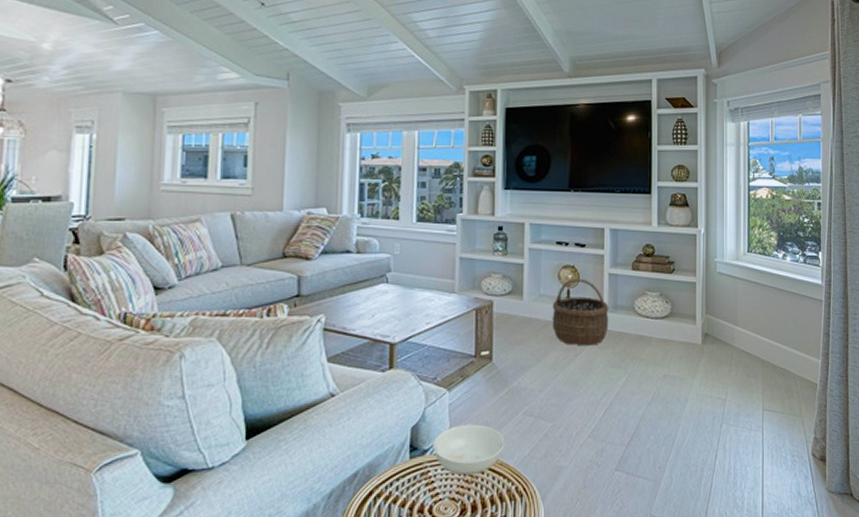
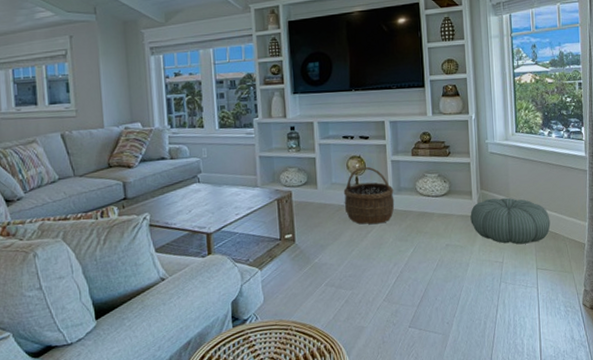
bowl: present [432,424,505,476] -> none [251,295,312,339]
pouf: none [692,325,780,380] -> present [470,197,551,245]

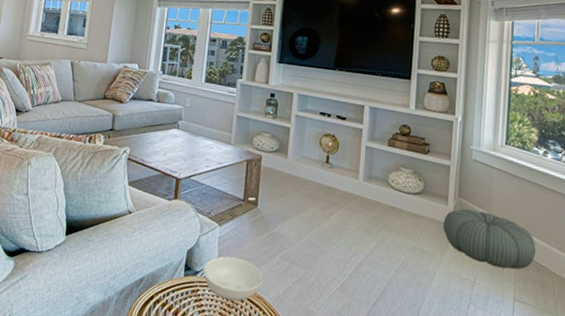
bowl: none [251,295,312,339] -> present [203,256,263,302]
wicker basket: present [343,166,395,224] -> none [311,146,364,208]

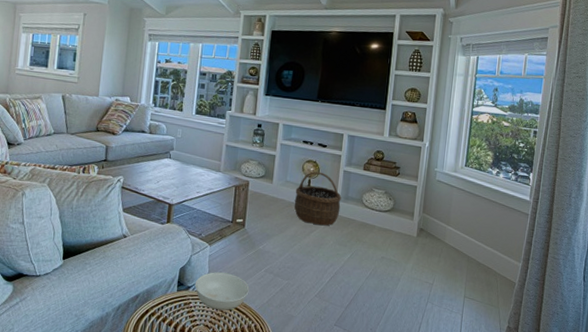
wicker basket: none [311,146,364,208] -> present [294,171,342,226]
pouf: present [443,209,536,269] -> none [408,223,485,272]

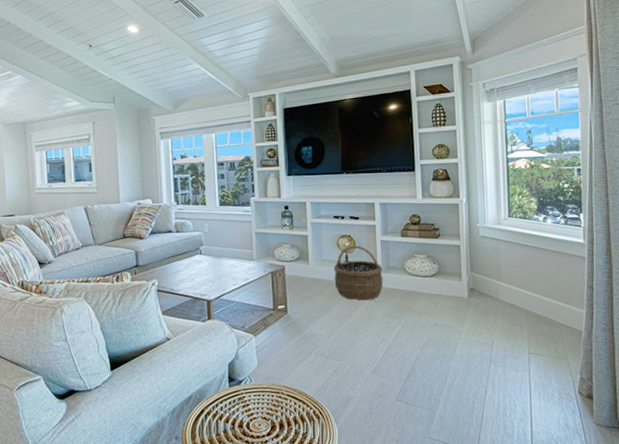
bowl: present [194,272,249,311] -> none [245,362,302,401]

